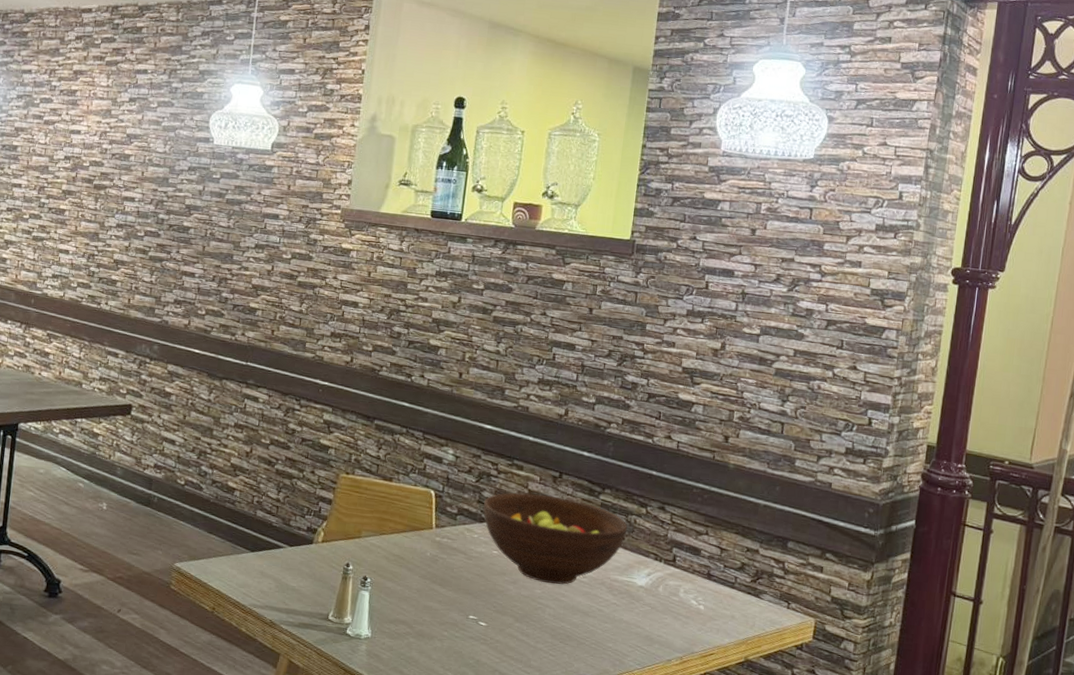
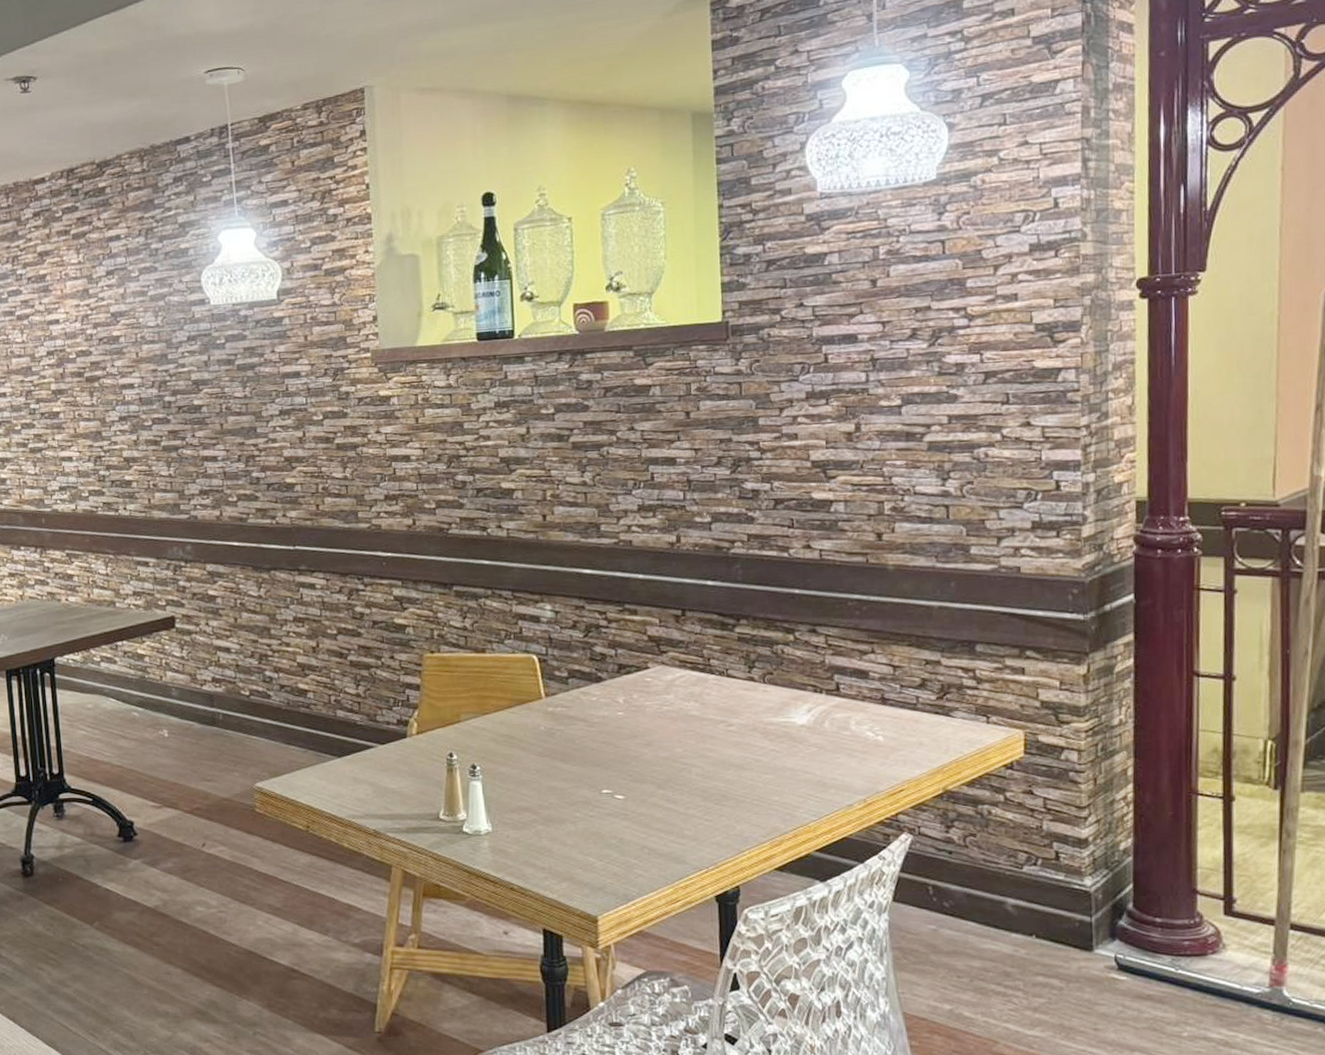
fruit bowl: present [482,492,628,585] -> none [597,638,775,740]

